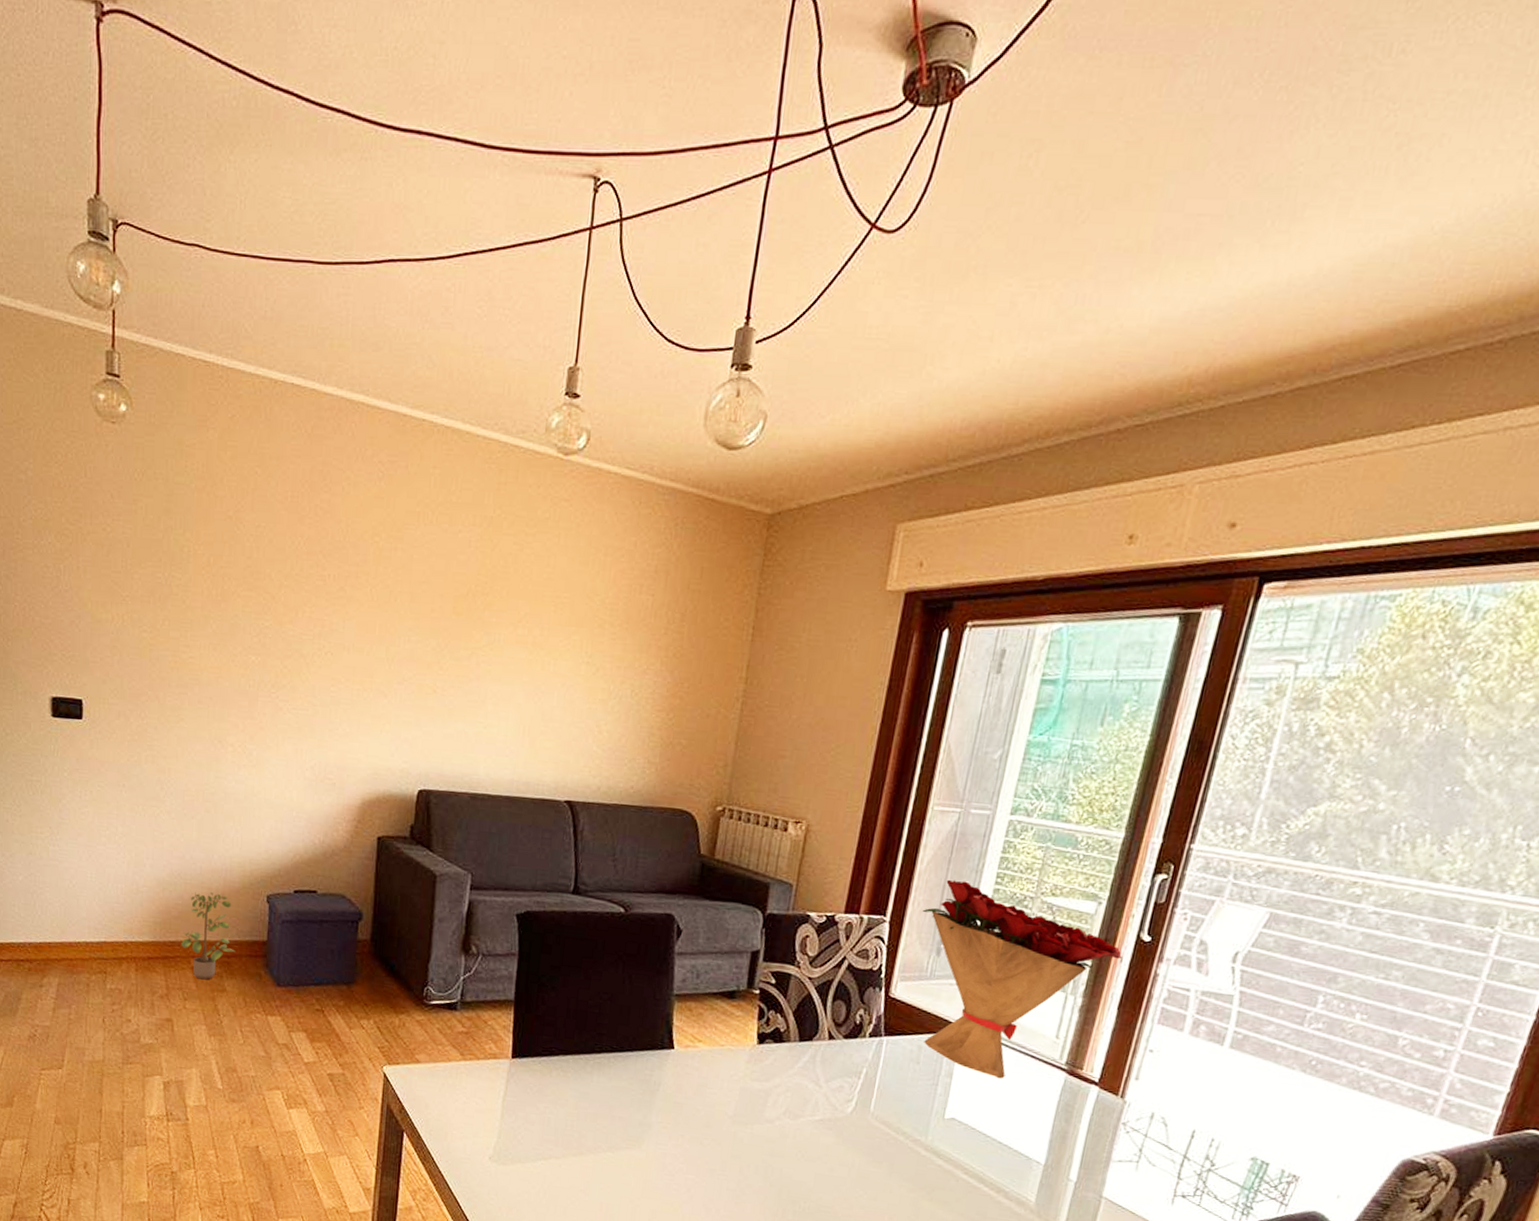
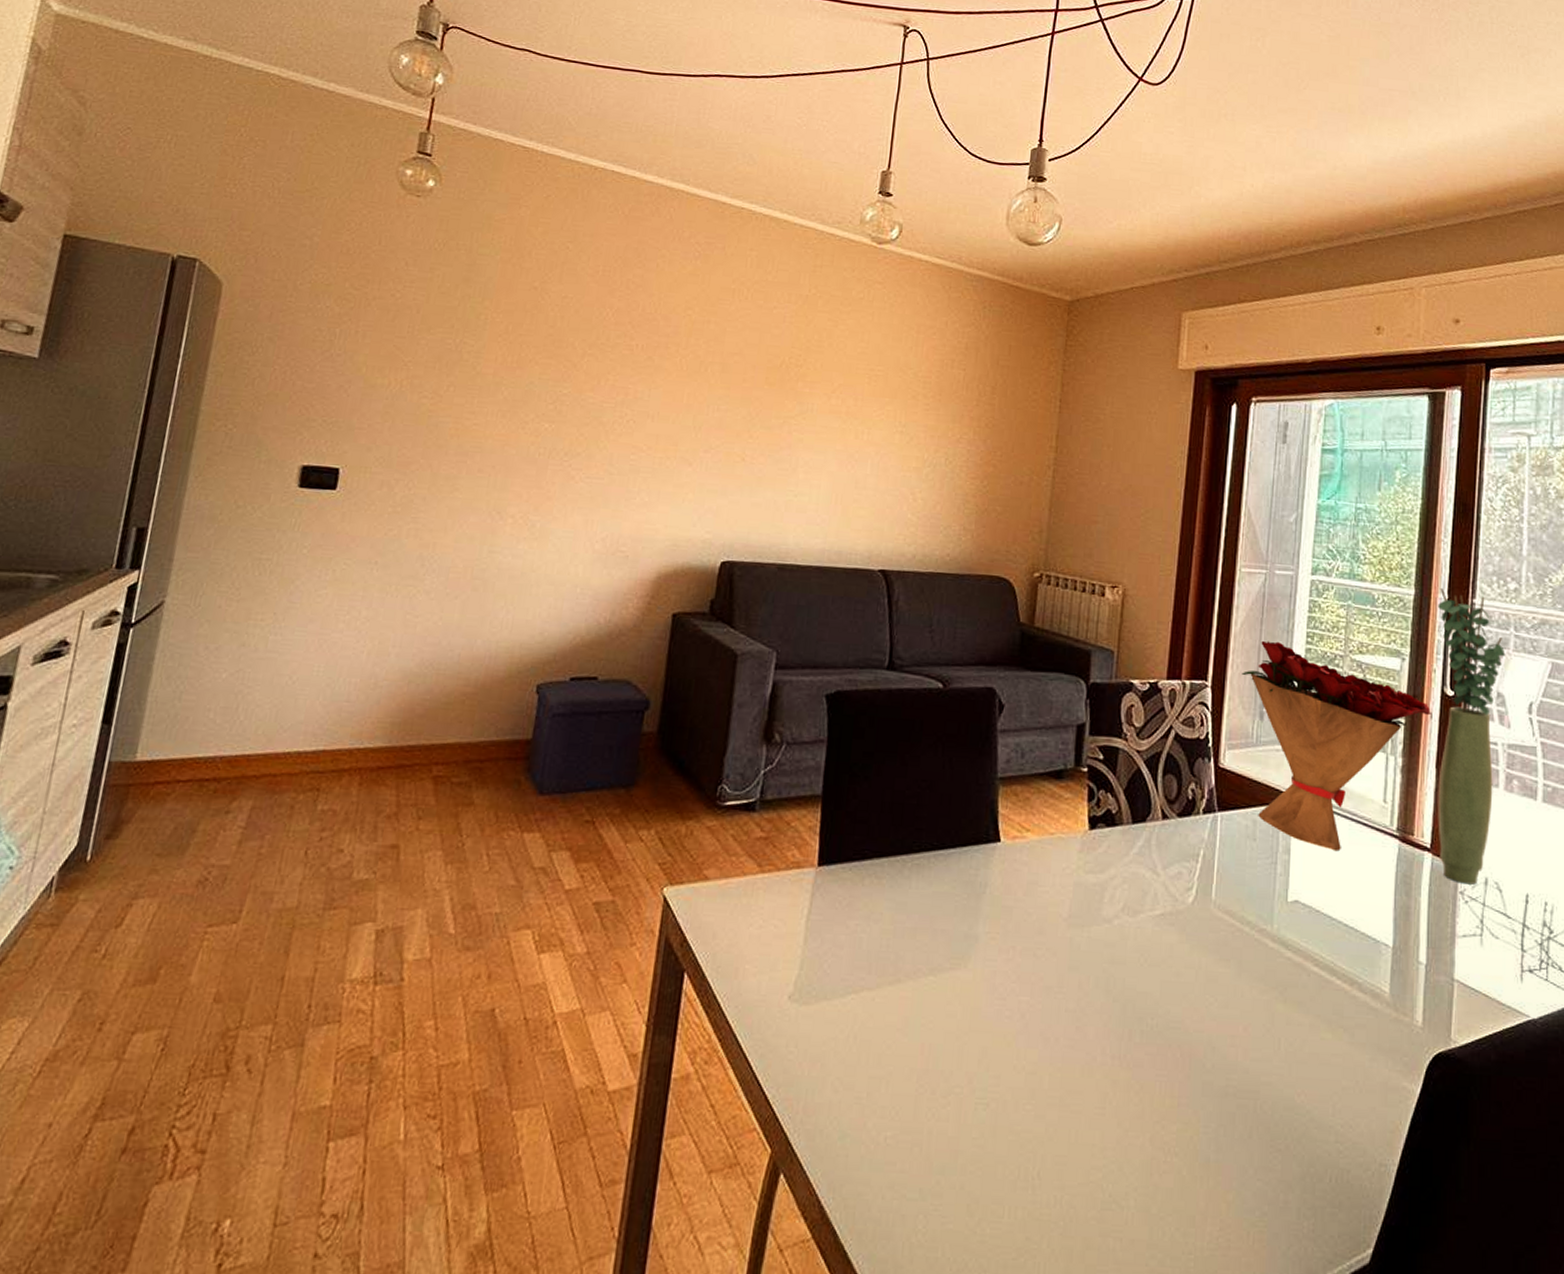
potted plant: present [181,892,235,980] -> none [423,684,492,792]
vase: none [1106,831,1218,1118] -> present [1438,587,1506,885]

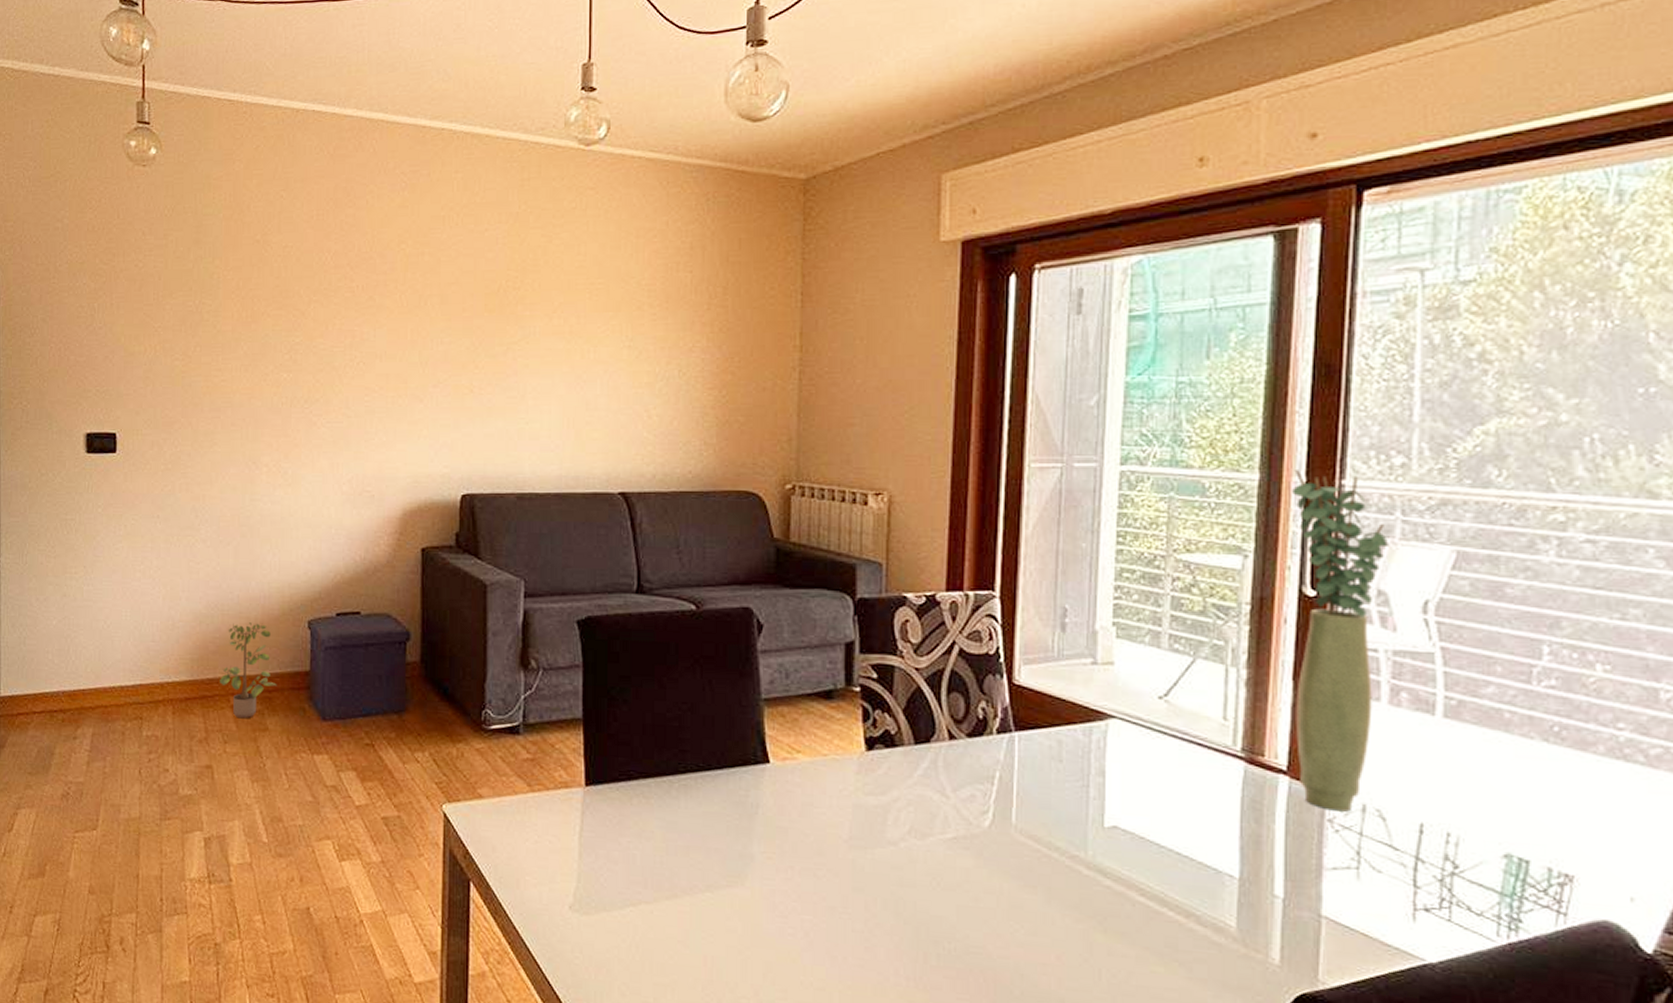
potted plant: none [423,684,492,792] -> present [220,622,277,719]
flower bouquet: present [1242,640,1432,852] -> none [1036,543,1287,774]

